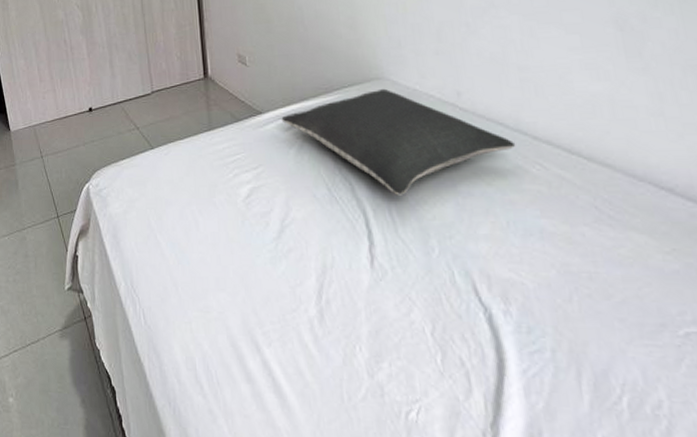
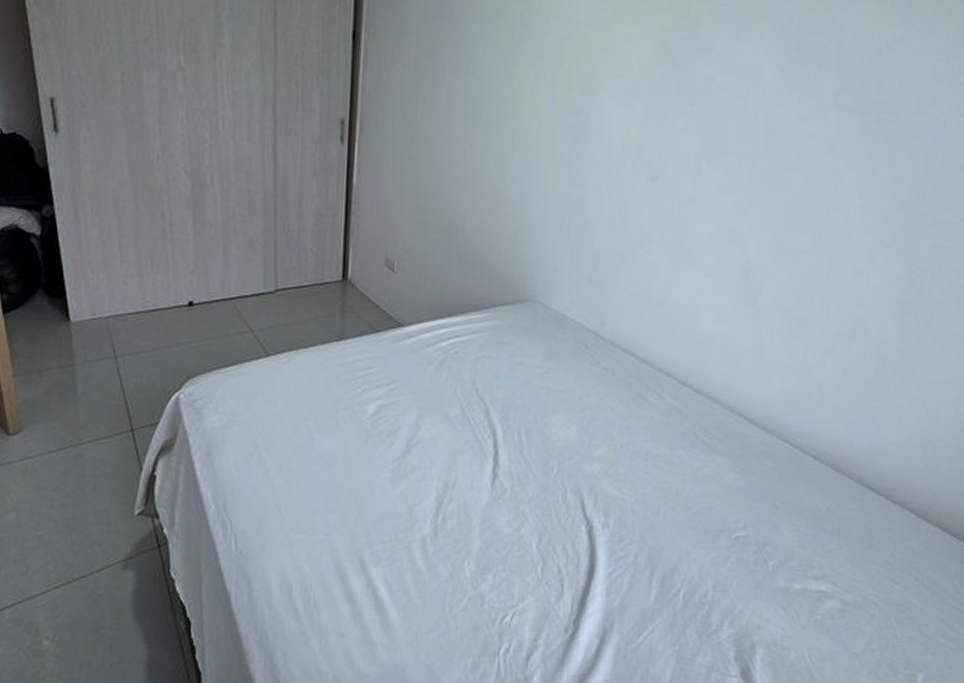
pillow: present [281,88,516,195] -> none [424,311,642,418]

